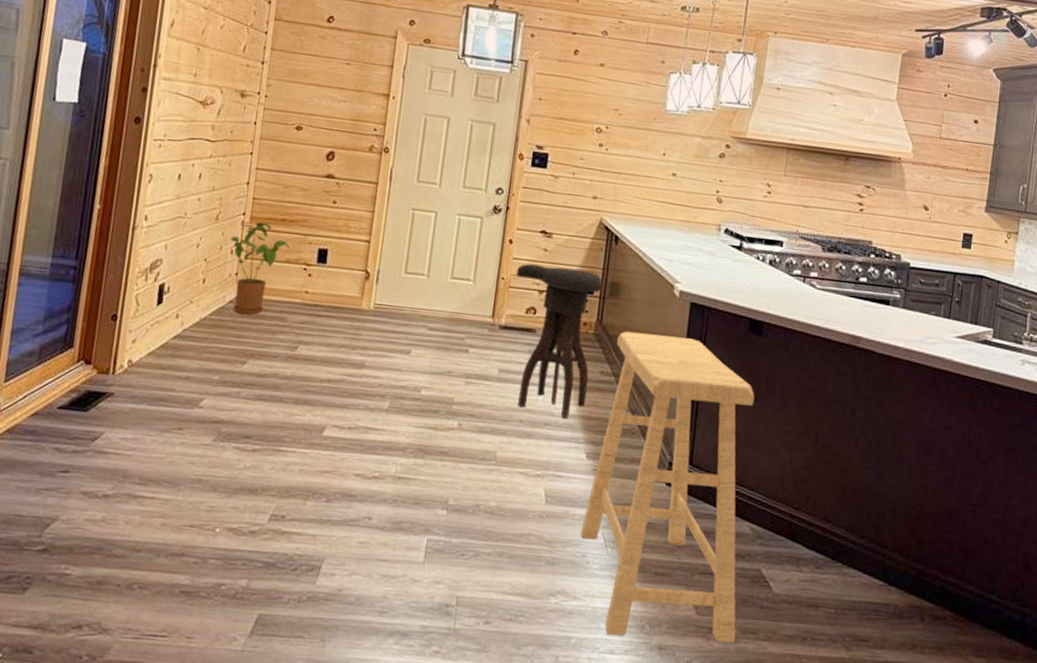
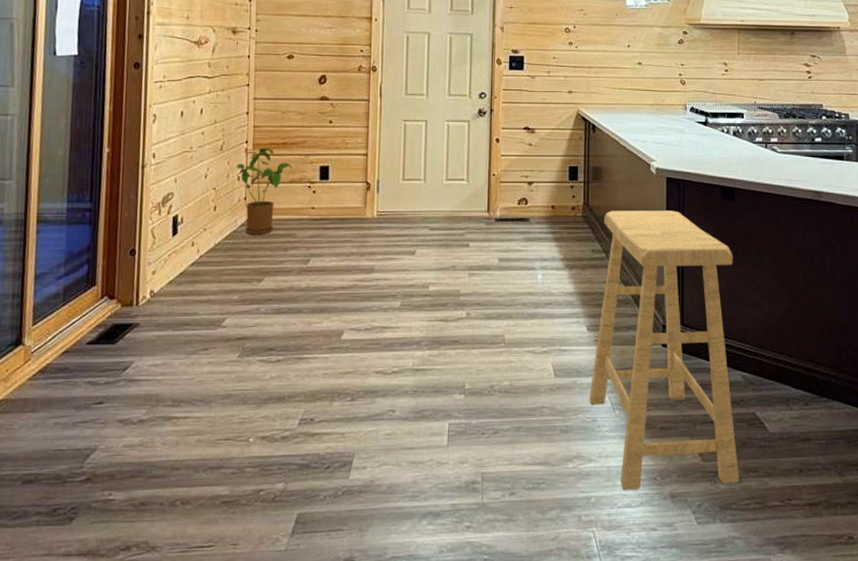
stool: present [516,264,602,418] -> none [506,159,585,296]

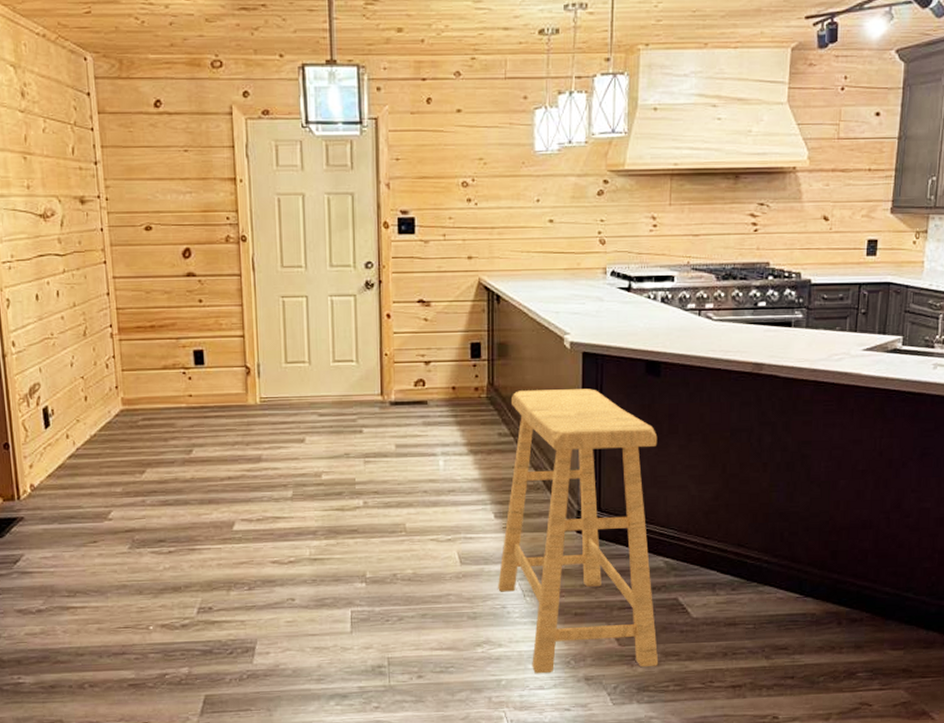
house plant: present [236,147,293,235] -> none [102,331,164,426]

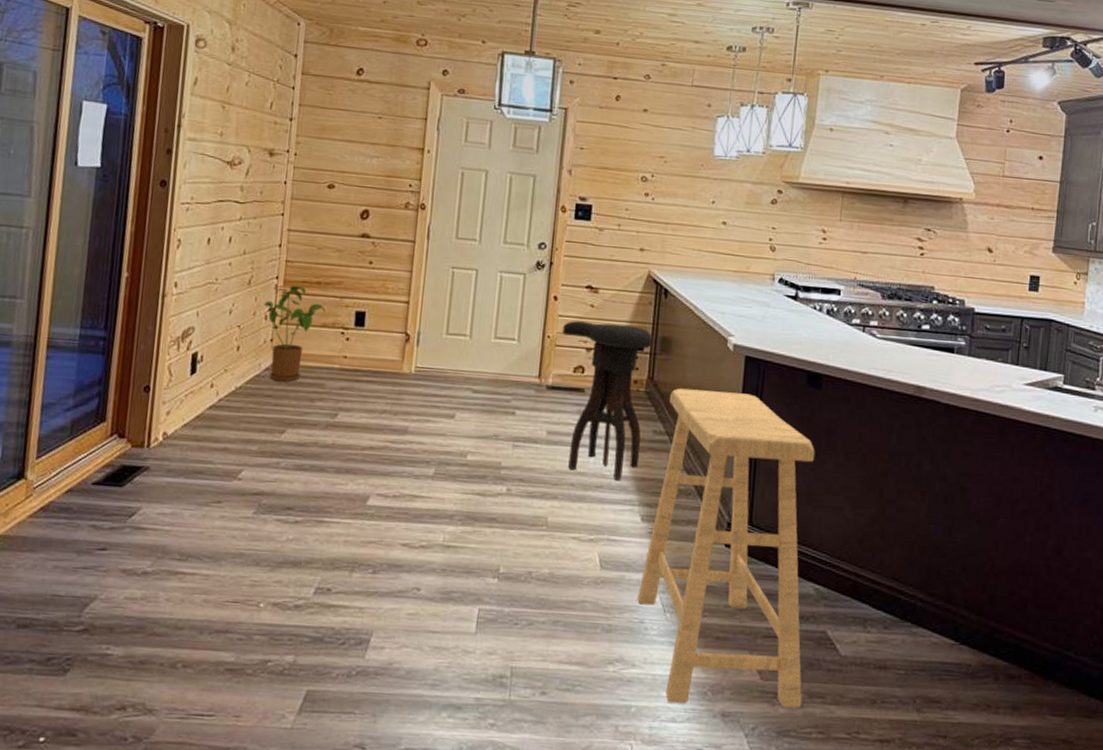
house plant: none [102,331,164,426] -> present [264,285,326,382]
stool: none [399,335,489,483] -> present [563,321,652,480]

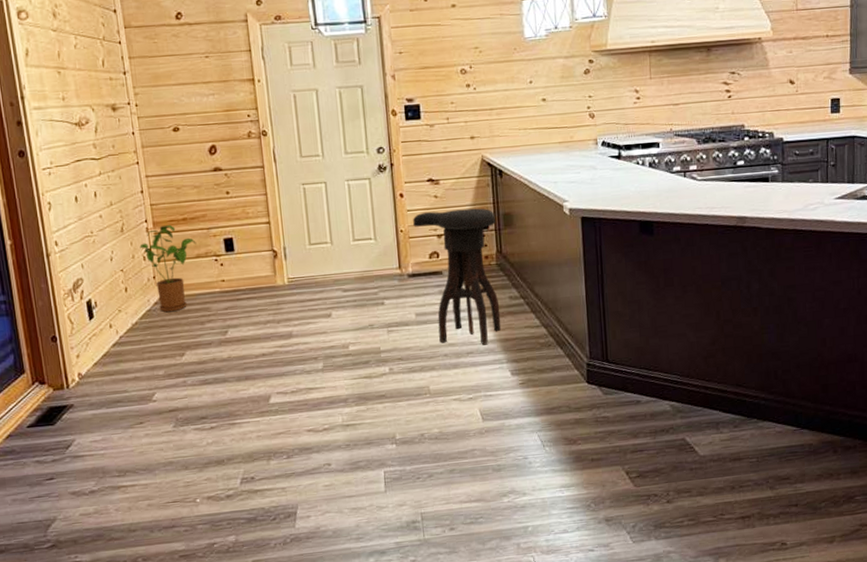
stool: present [637,388,815,708] -> none [518,250,672,519]

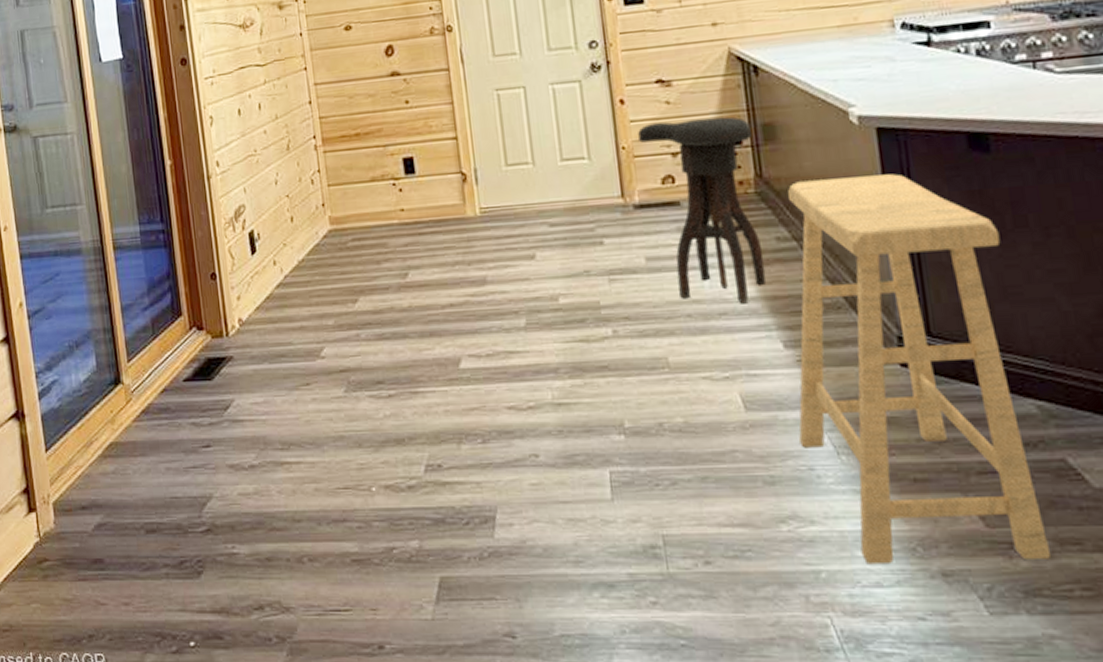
house plant: present [139,224,197,312] -> none [307,141,371,248]
stool: none [518,250,672,519] -> present [788,174,1052,565]

